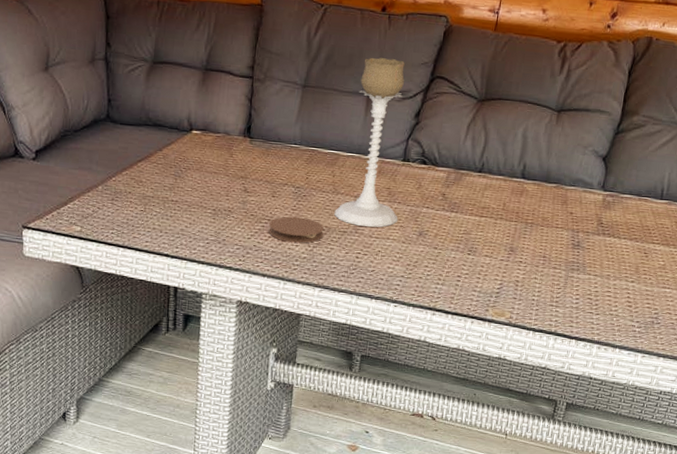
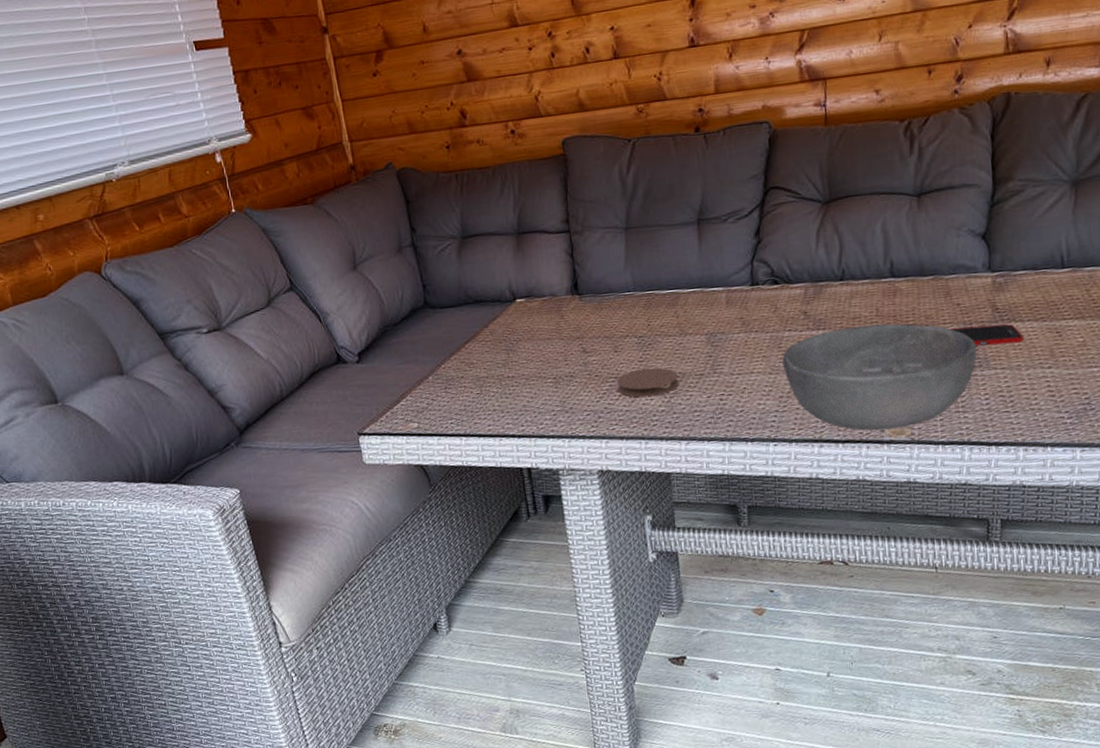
candle holder: present [334,57,405,227] -> none [686,179,759,365]
bowl: none [415,214,579,311] -> present [782,323,977,431]
cell phone: none [560,233,618,256] -> present [950,324,1024,346]

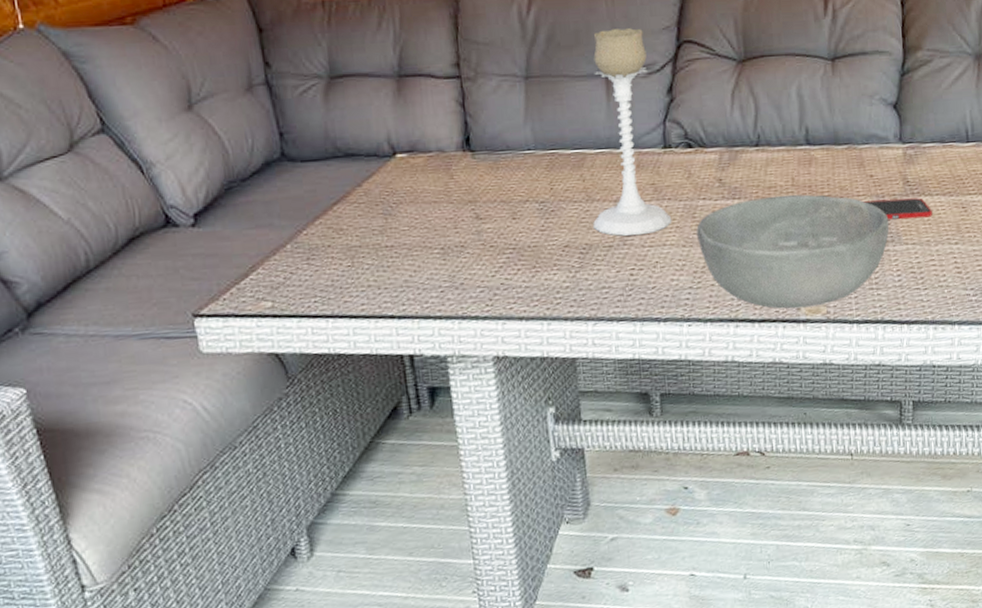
coaster: present [617,367,679,398] -> none [515,237,585,272]
candle holder: none [686,179,759,365] -> present [593,28,672,236]

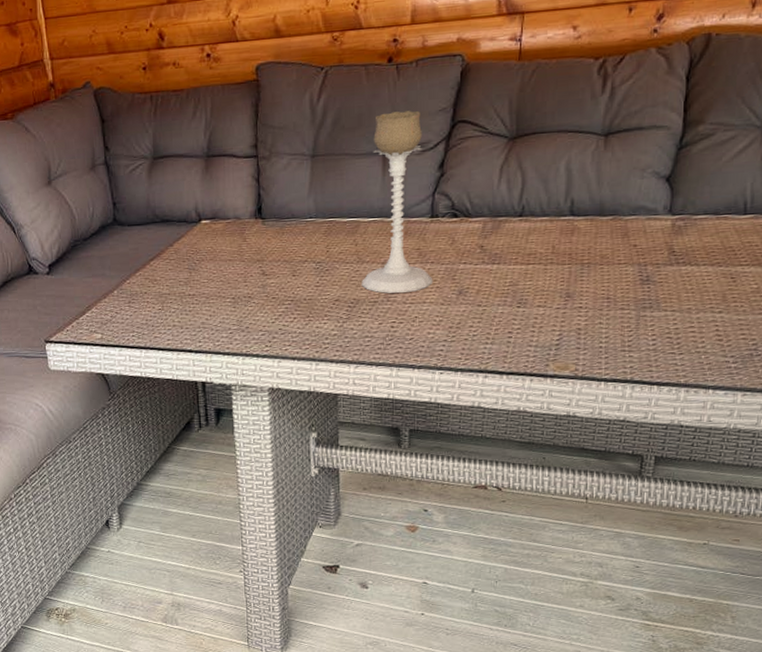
bowl: present [696,194,890,309] -> none [455,261,649,365]
cell phone: present [863,197,932,220] -> none [624,267,697,288]

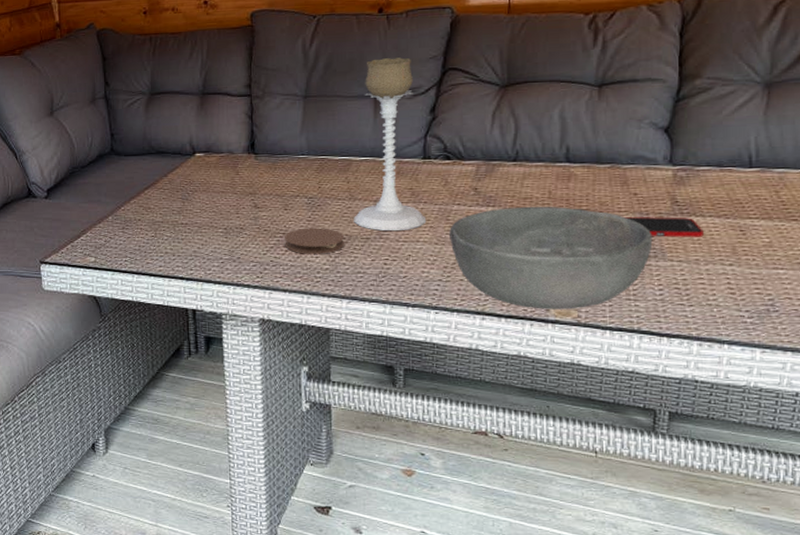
coaster: none [293,293,352,321] -> present [285,228,344,254]
bowl: none [455,261,649,365] -> present [449,206,653,310]
cell phone: none [624,267,697,288] -> present [625,217,704,237]

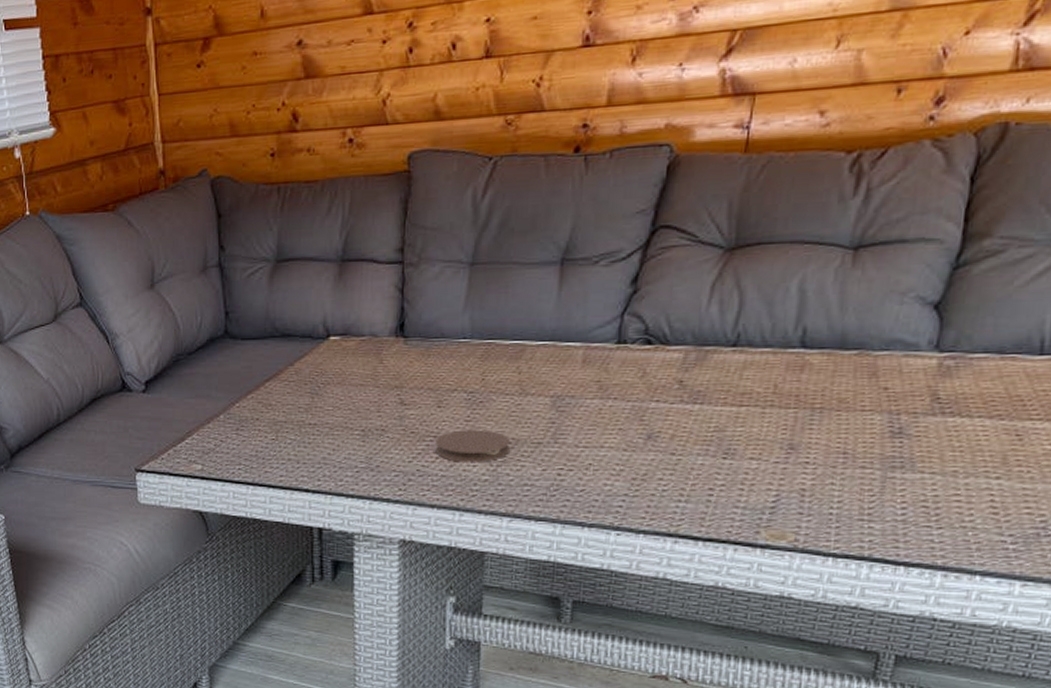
candle holder: present [354,57,427,231] -> none [523,212,615,433]
bowl: present [449,206,653,310] -> none [642,403,902,532]
cell phone: present [625,217,704,237] -> none [868,417,969,443]

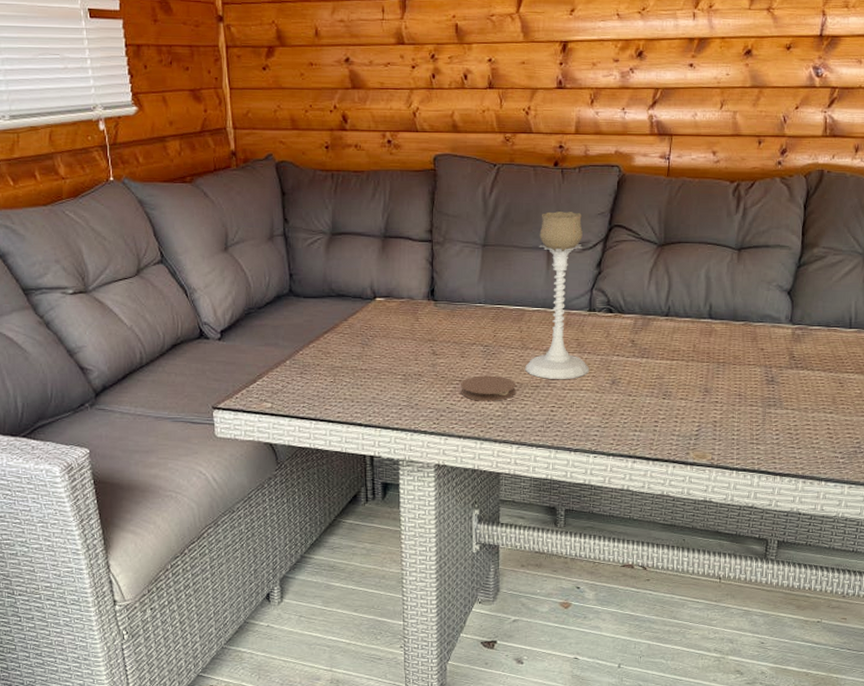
candle holder: none [523,212,615,433] -> present [525,211,590,379]

